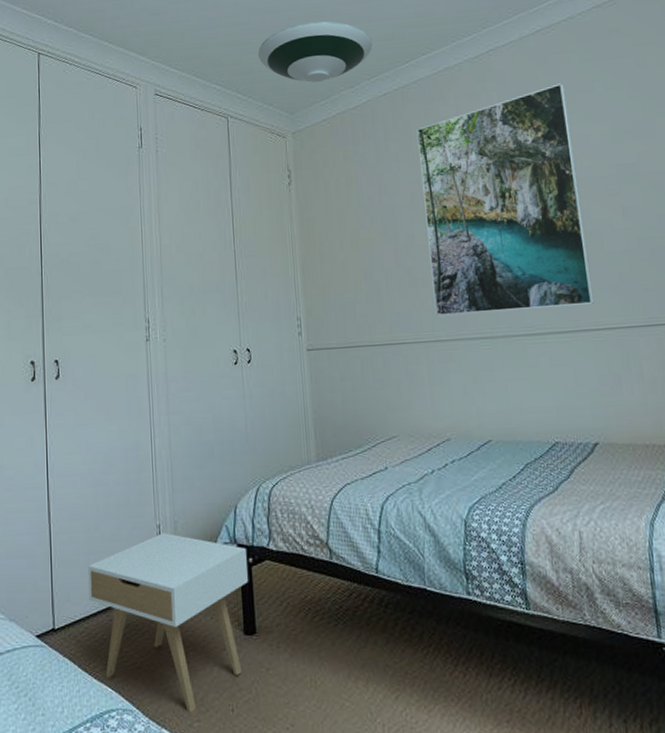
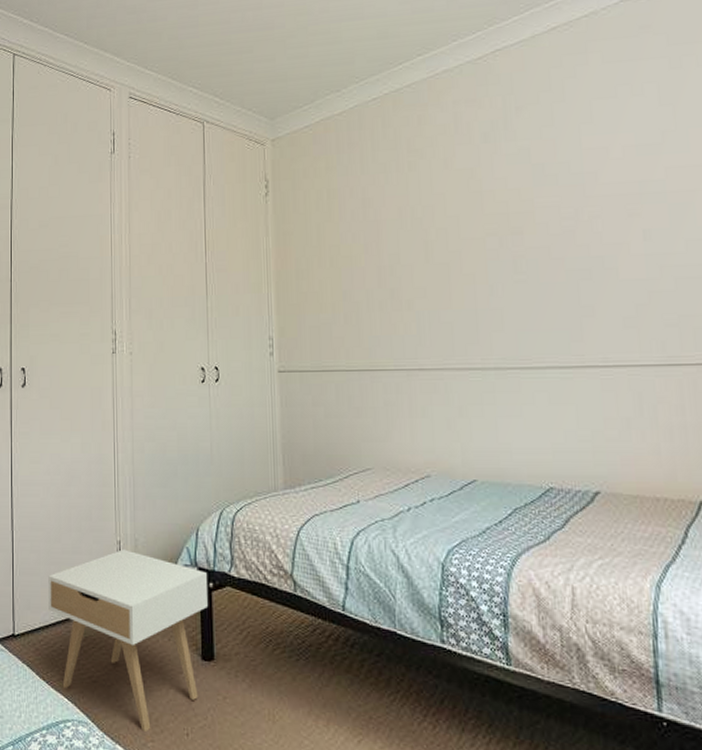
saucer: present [258,21,373,83] -> none [238,19,363,86]
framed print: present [416,83,594,317] -> none [407,88,604,343]

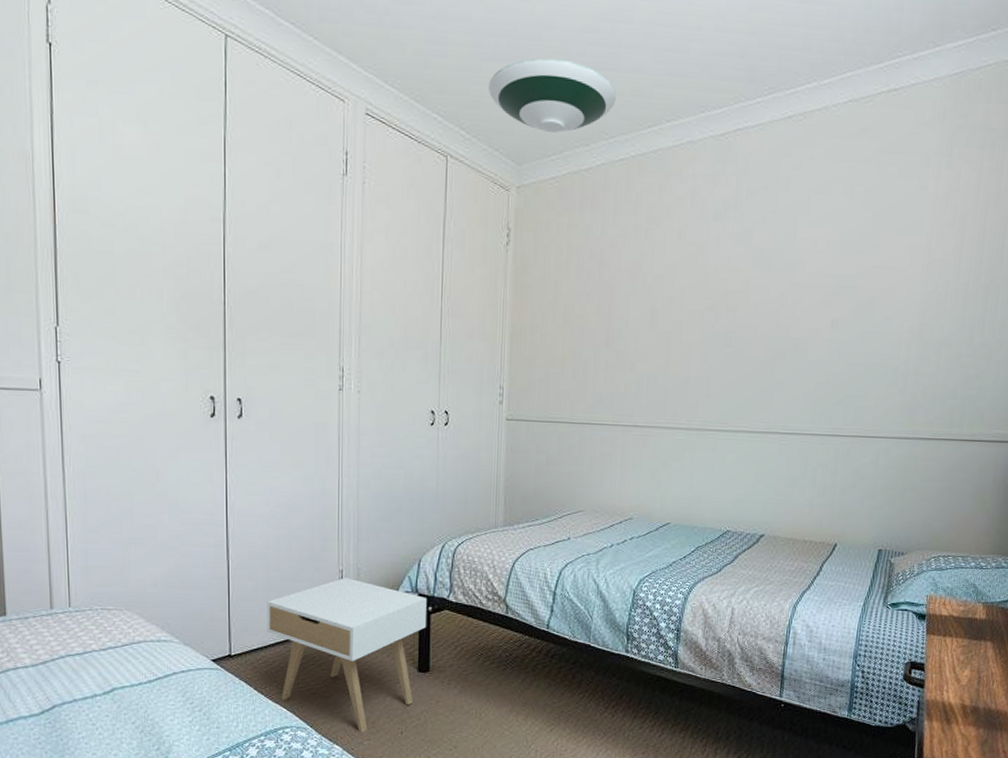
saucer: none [238,19,363,86] -> present [489,58,616,134]

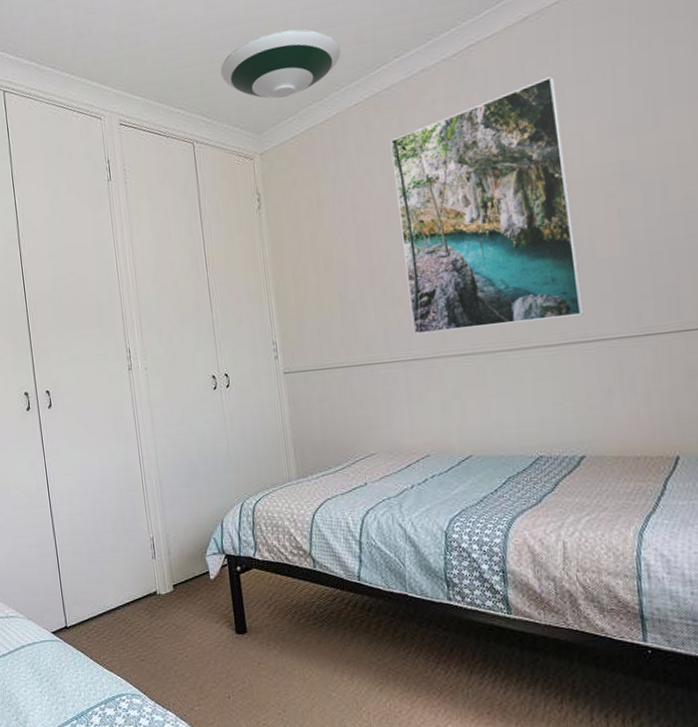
nightstand: present [267,577,426,732] -> none [91,544,237,698]
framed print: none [637,180,804,409] -> present [390,76,584,335]

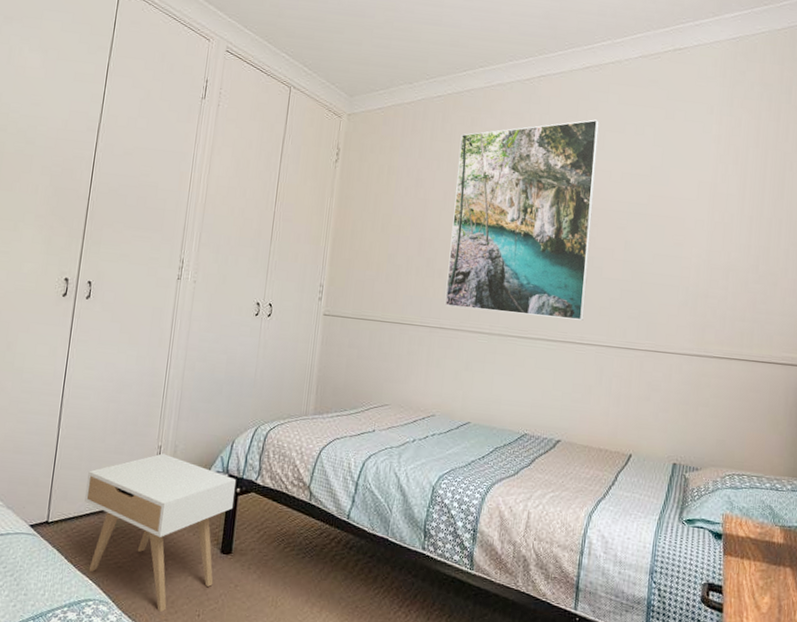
nightstand: none [91,544,237,698] -> present [85,453,236,612]
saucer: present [221,29,341,99] -> none [330,13,438,73]

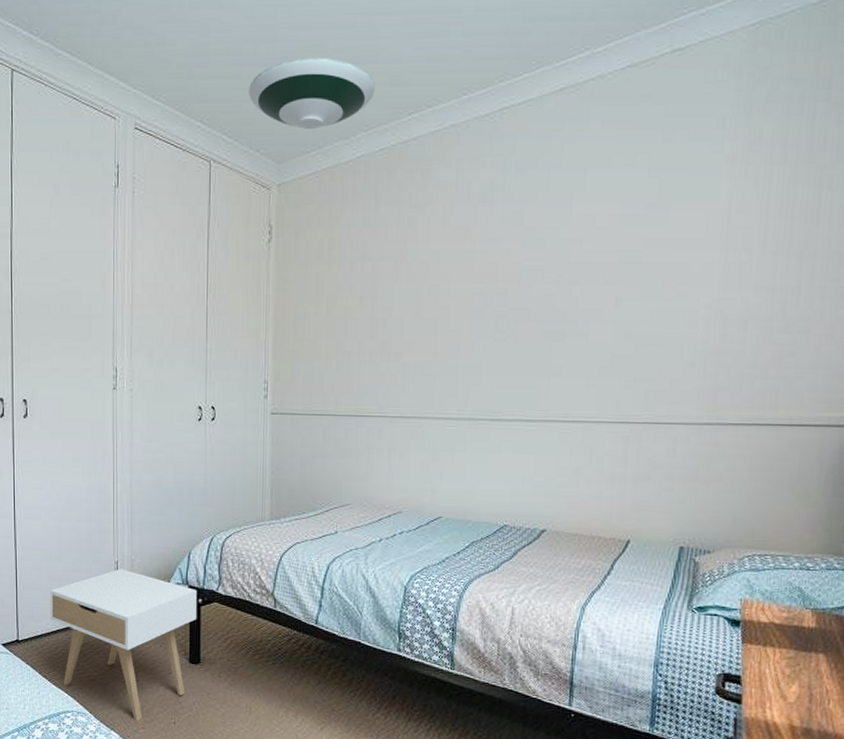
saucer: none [330,13,438,73] -> present [249,57,375,130]
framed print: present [444,119,599,321] -> none [404,154,578,395]

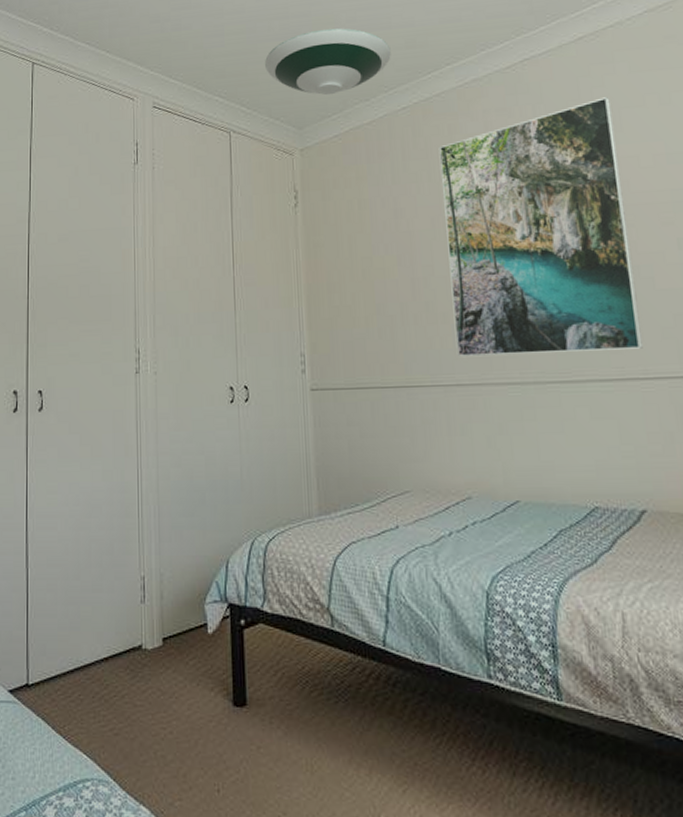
nightstand: present [50,569,197,720] -> none [66,586,239,789]
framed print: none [404,154,578,395] -> present [438,97,643,357]

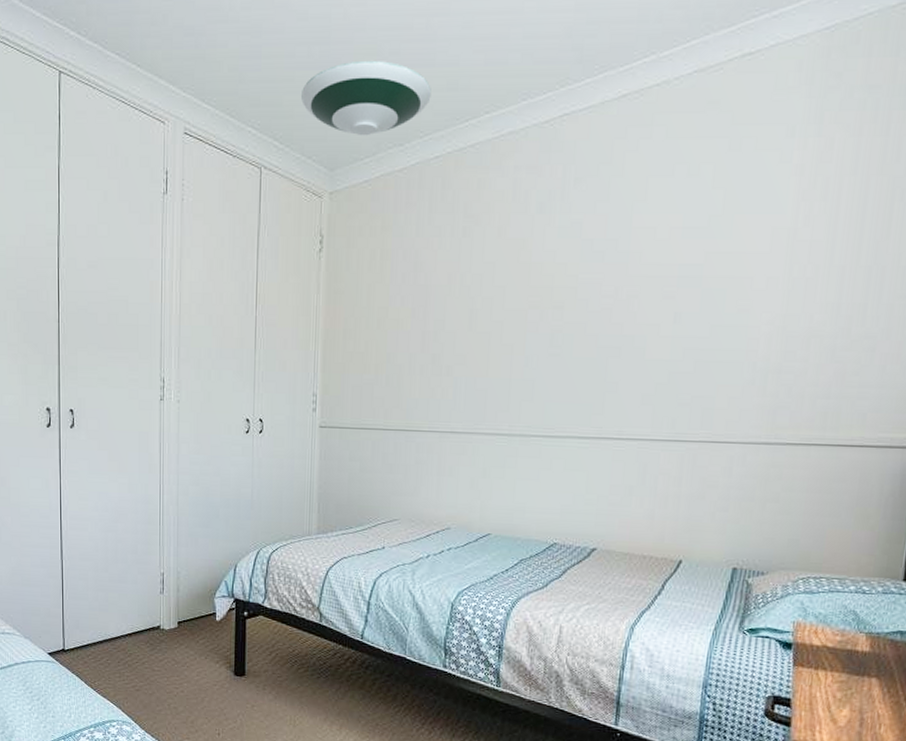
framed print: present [438,97,643,357] -> none [455,163,640,412]

